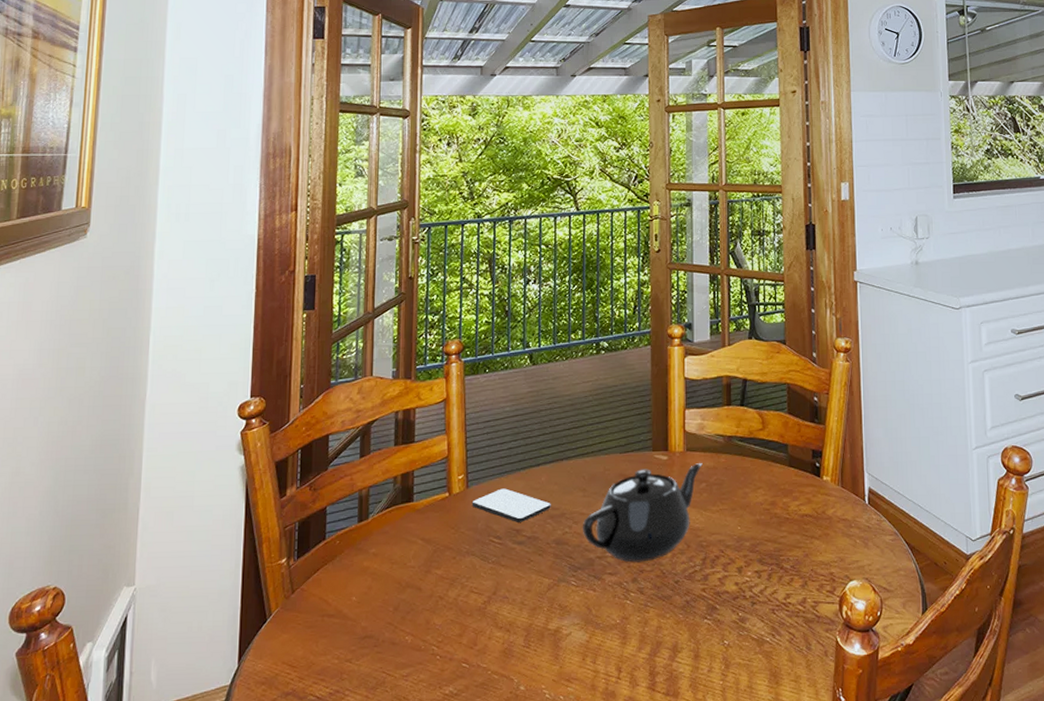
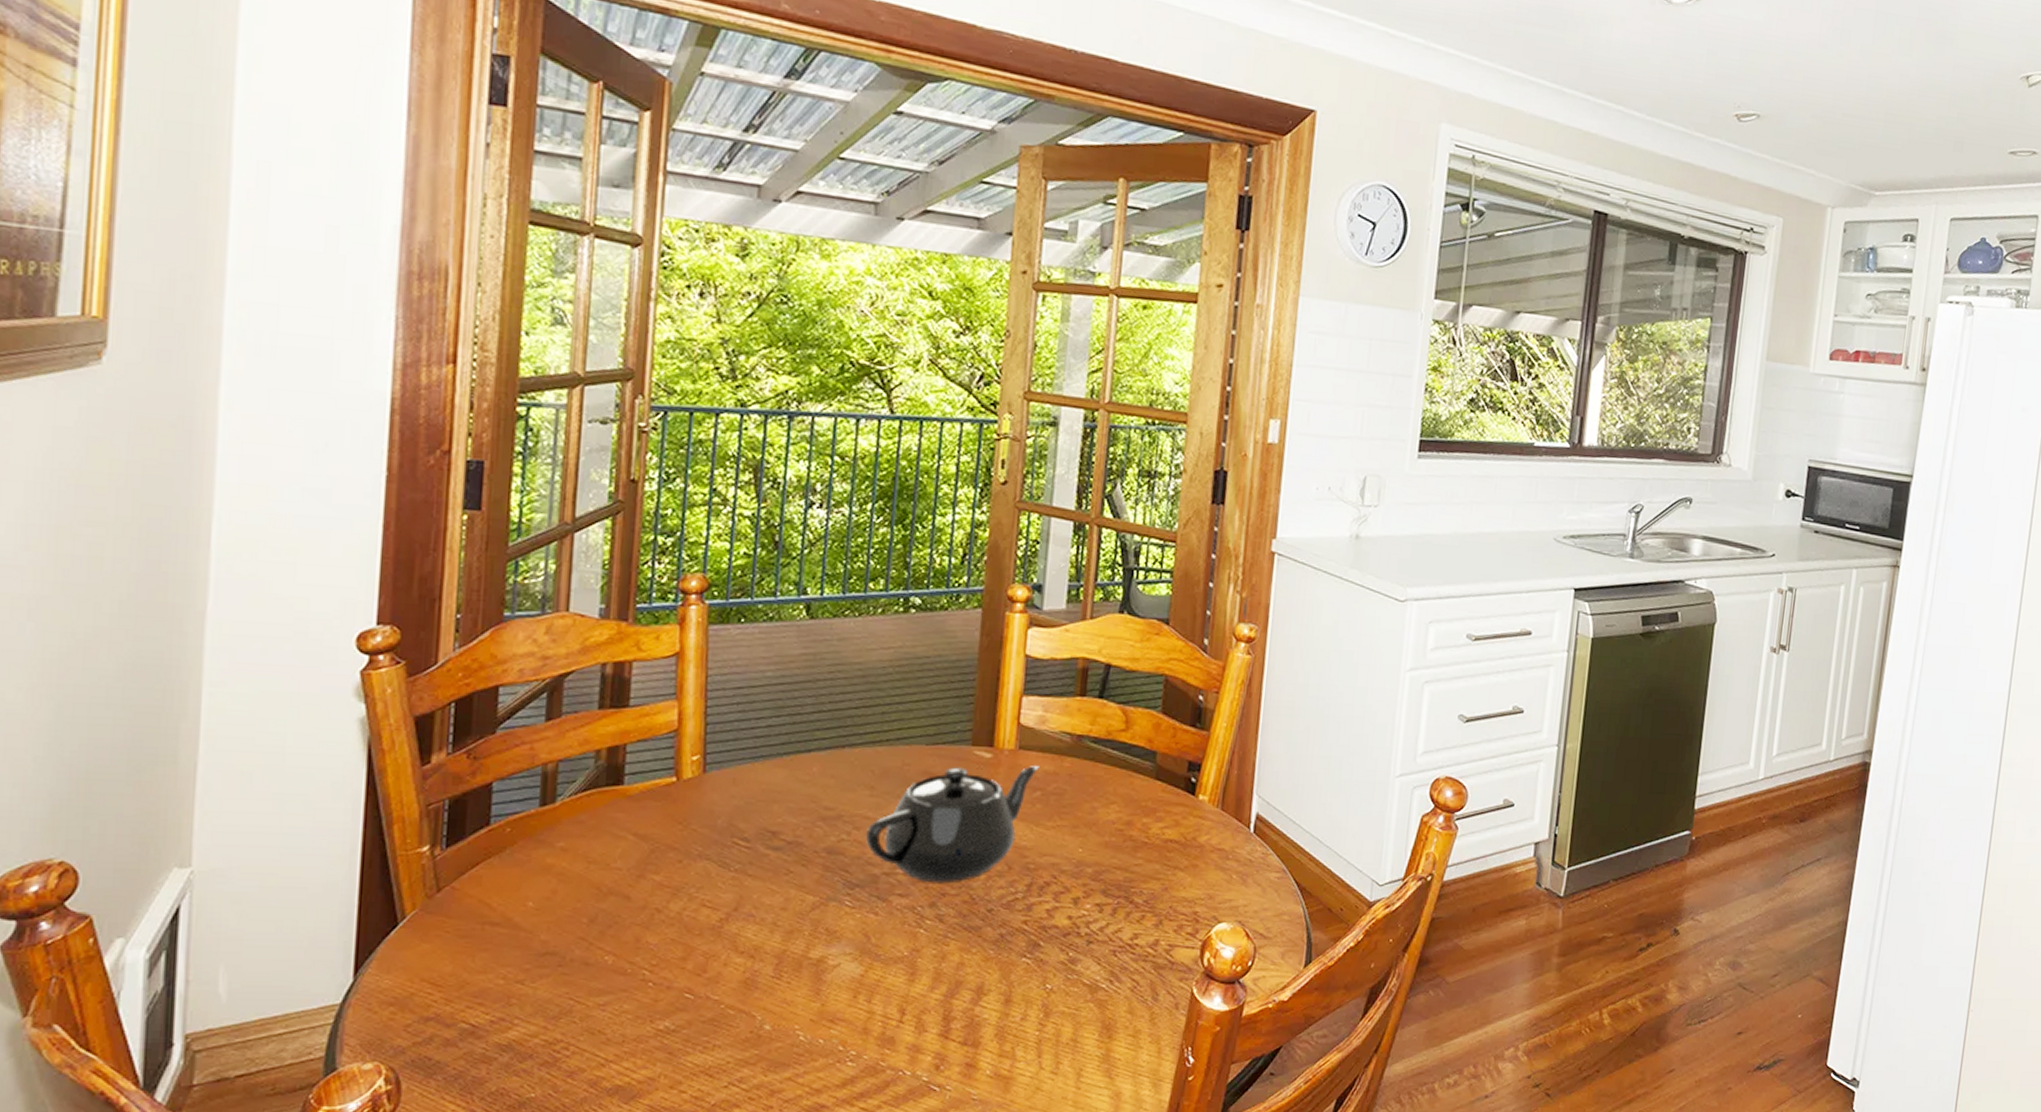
smartphone: present [471,488,551,522] -> none [709,777,824,822]

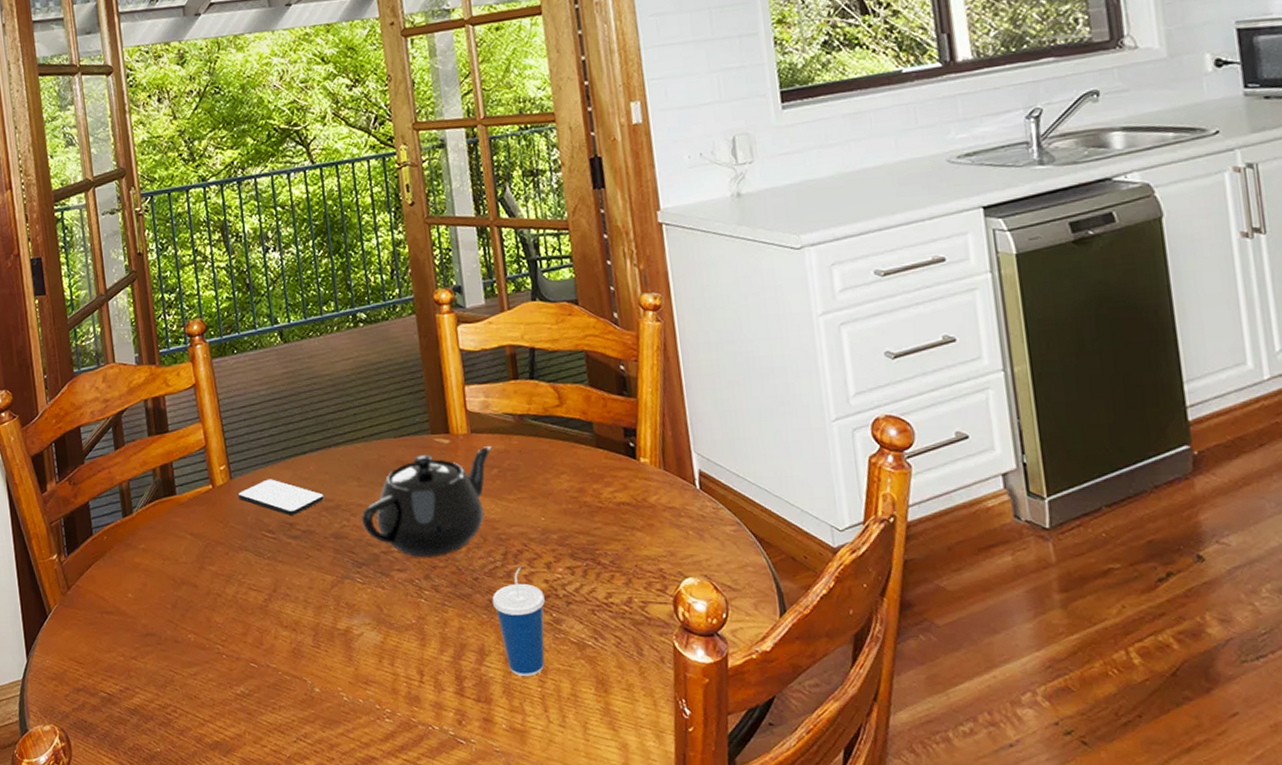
smartphone: none [709,777,824,822] -> present [237,479,324,515]
cup: none [1003,900,1065,1020] -> present [492,567,546,677]

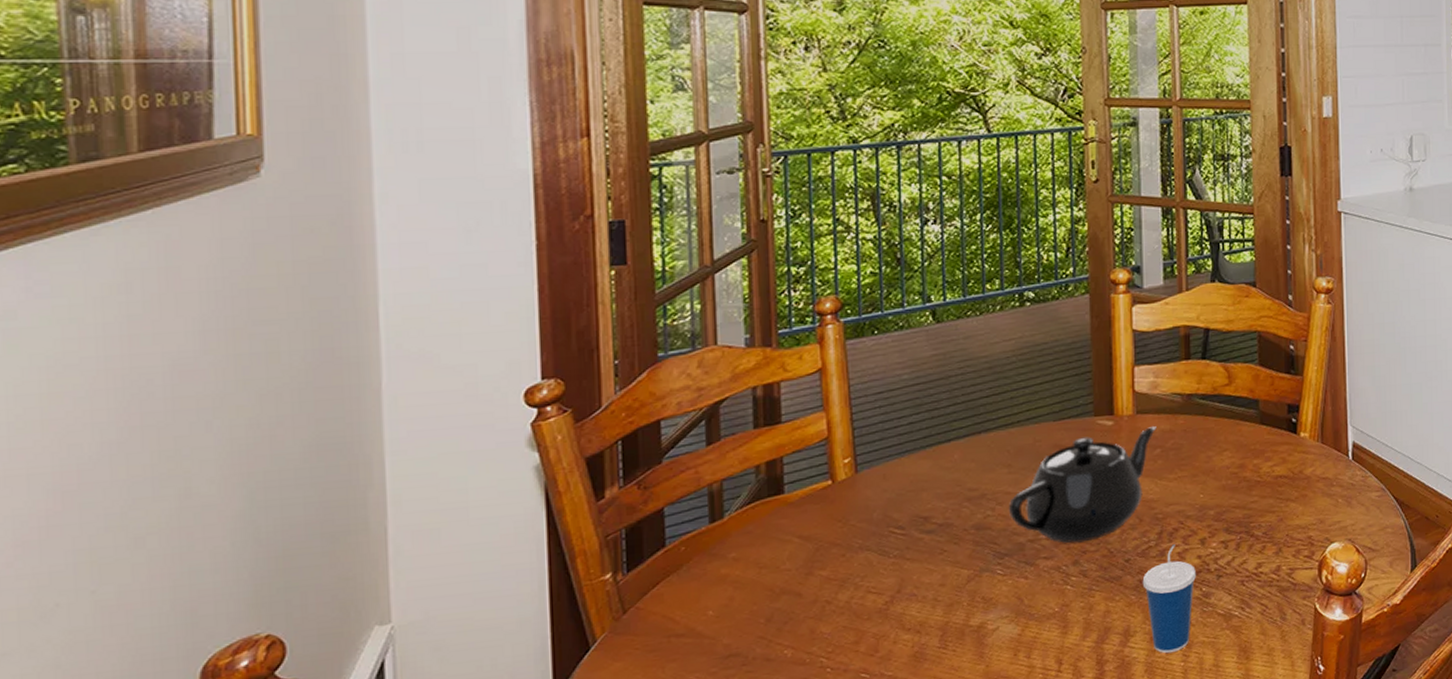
smartphone: present [237,479,324,515] -> none [863,470,968,509]

